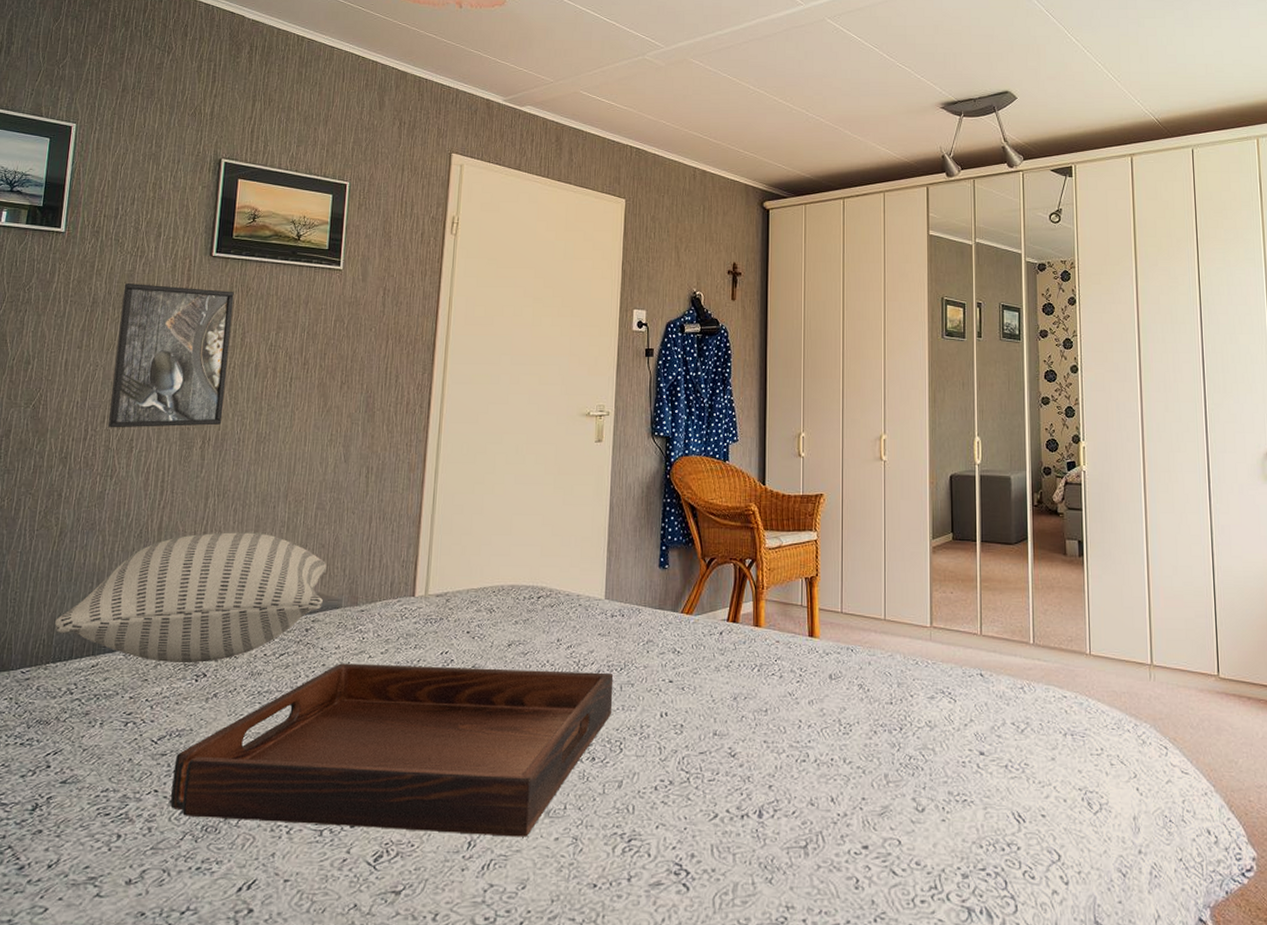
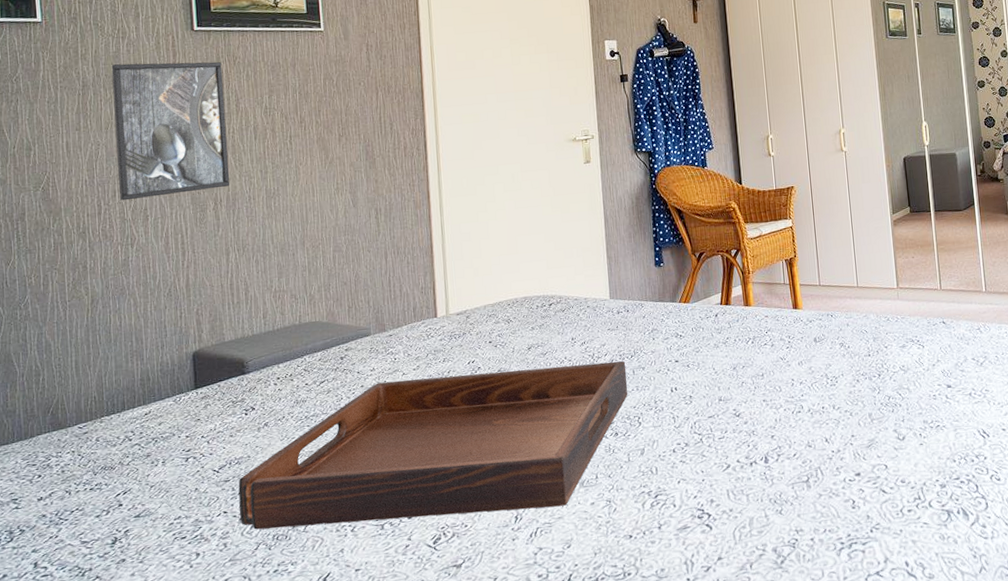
pillow: present [55,532,327,664] -> none [102,279,353,403]

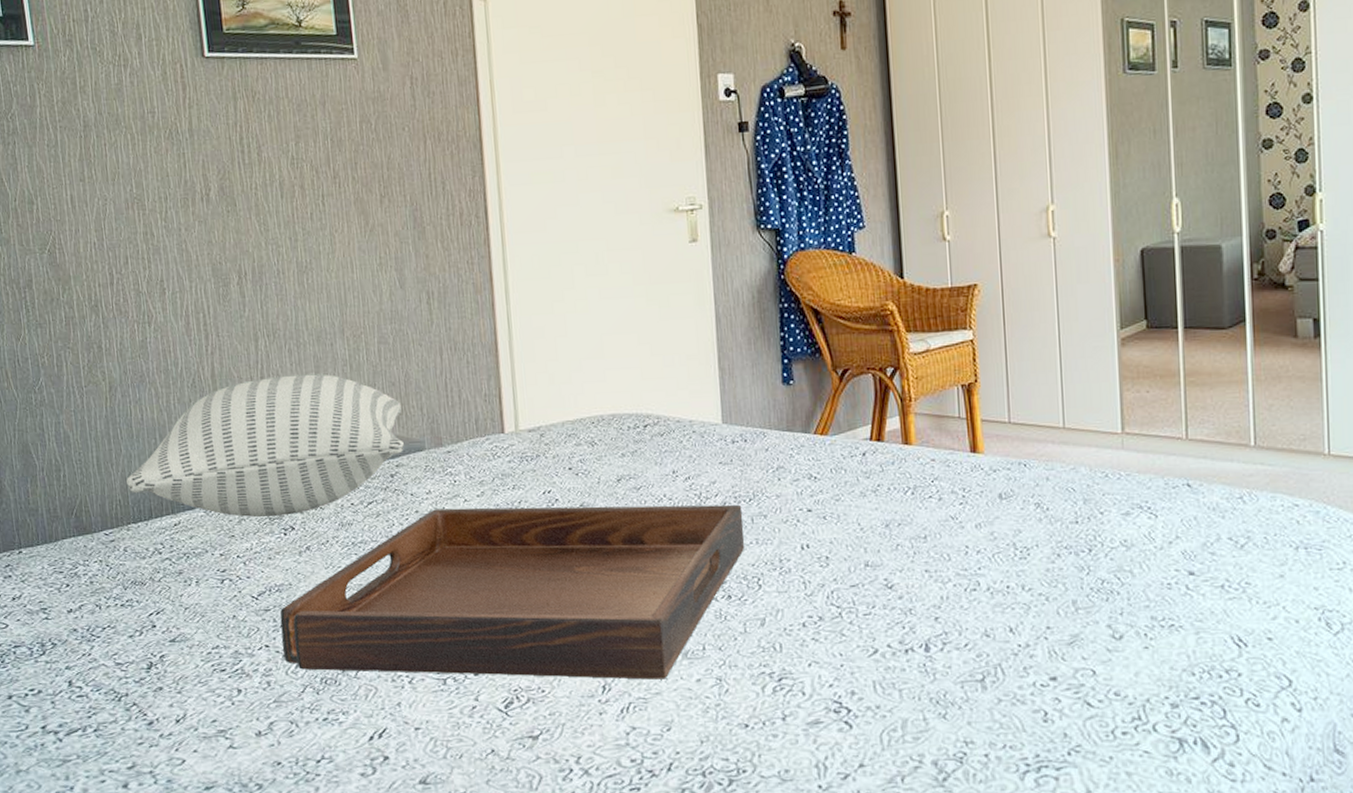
pillow: none [102,279,353,403] -> present [126,374,404,518]
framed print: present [111,61,230,201] -> none [114,97,256,270]

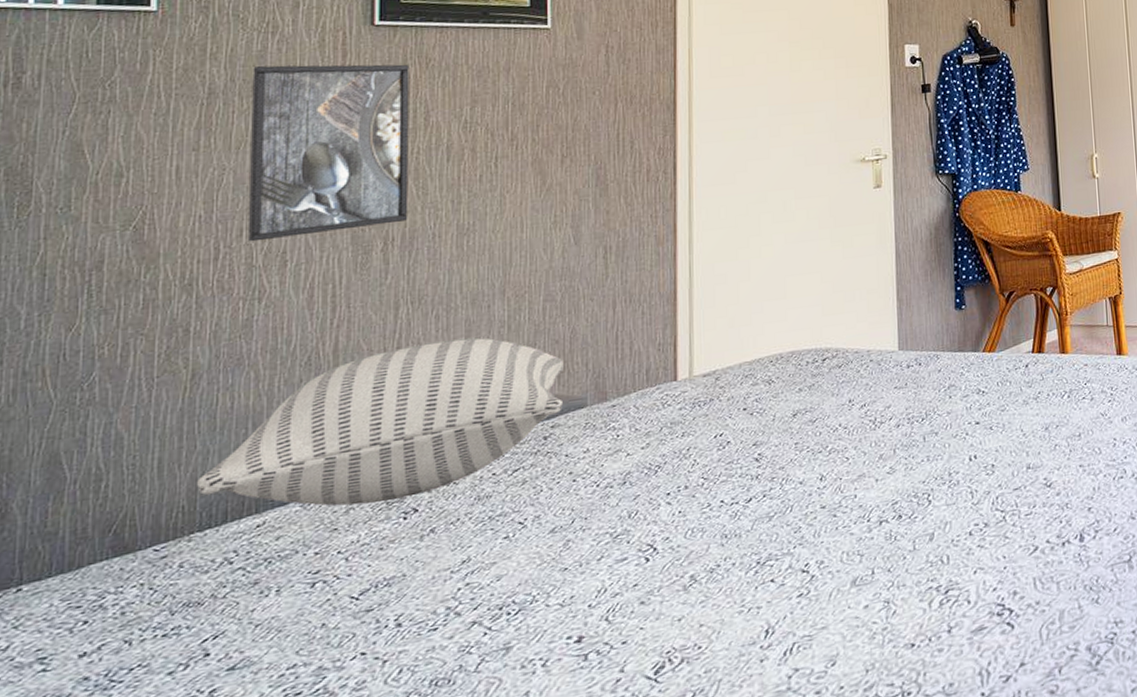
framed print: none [114,97,256,270] -> present [247,64,409,242]
serving tray: present [279,504,745,680] -> none [385,425,917,675]

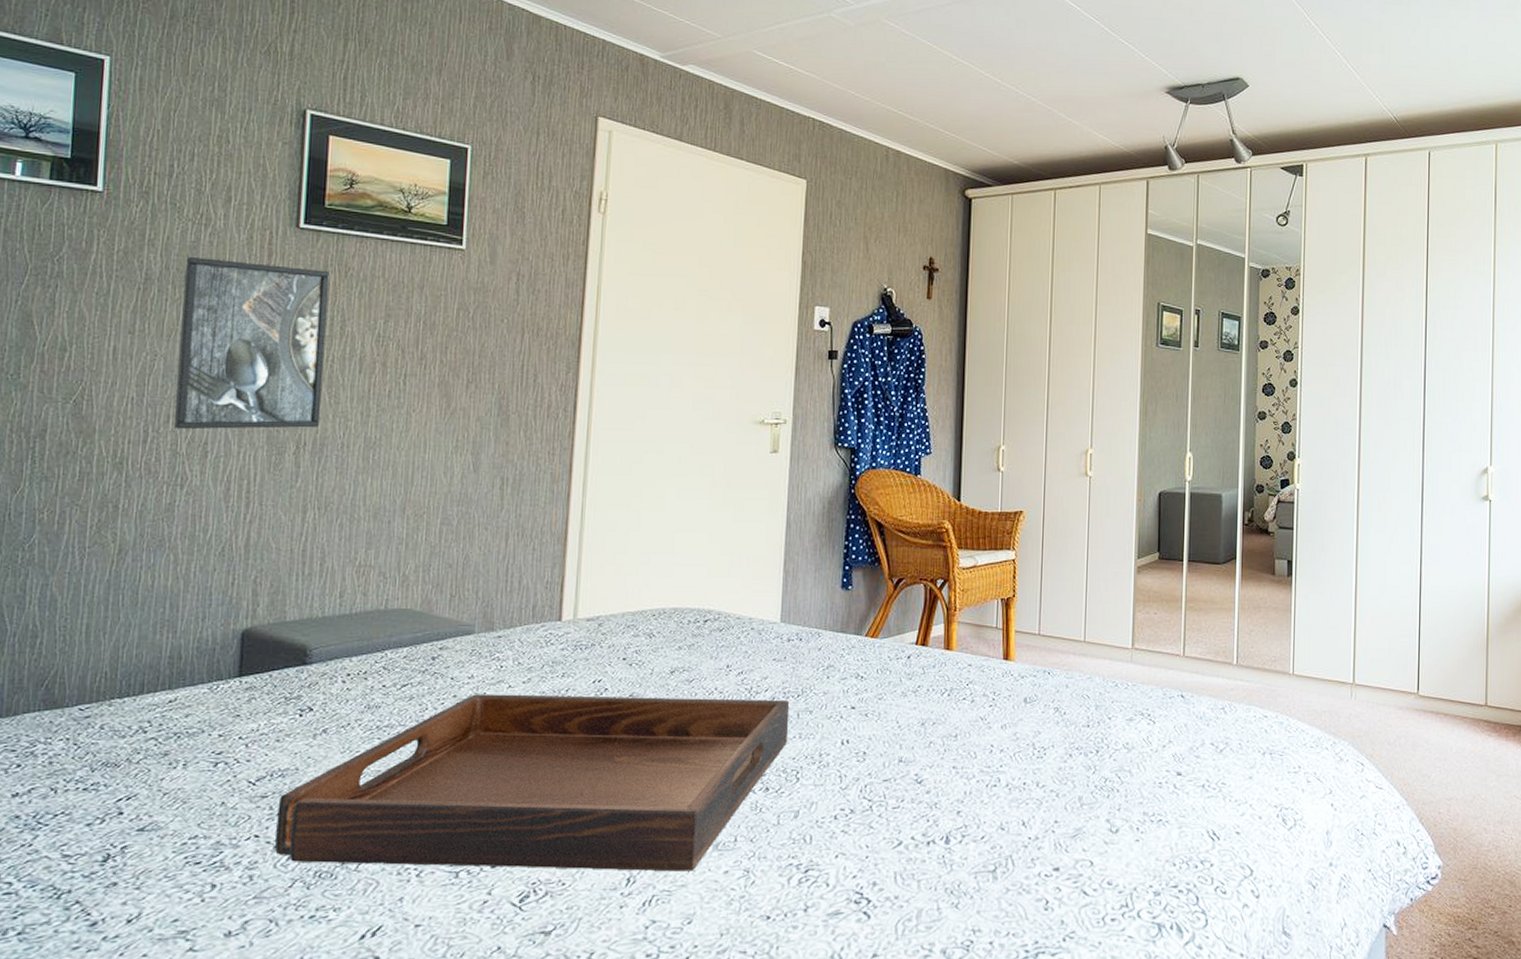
pillow: present [197,338,564,506] -> none [119,550,456,697]
serving tray: none [385,425,917,675] -> present [275,694,790,872]

